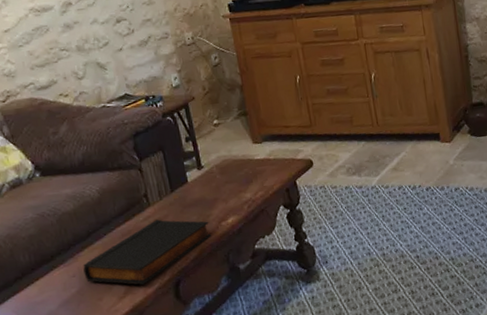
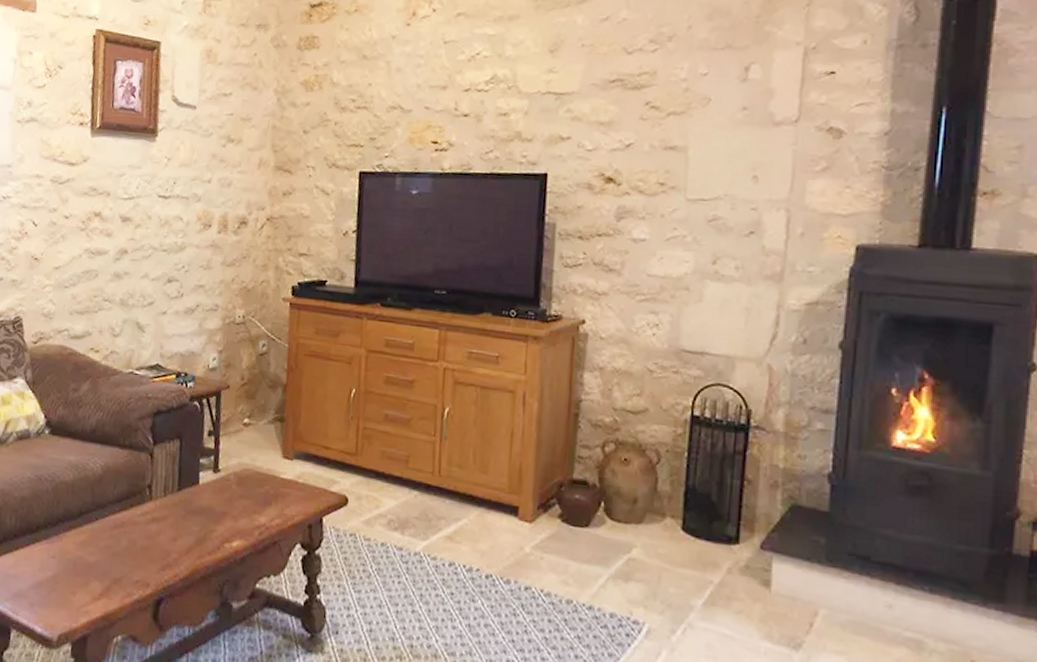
book: present [83,219,212,285] -> none [64,518,211,591]

